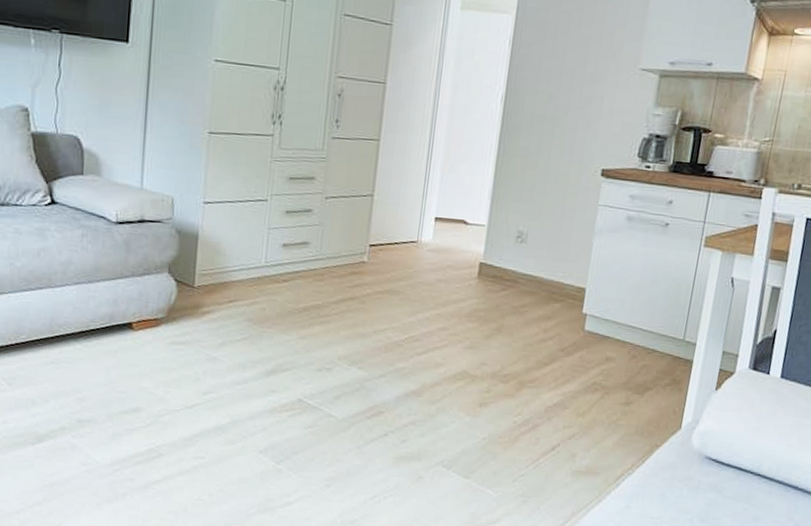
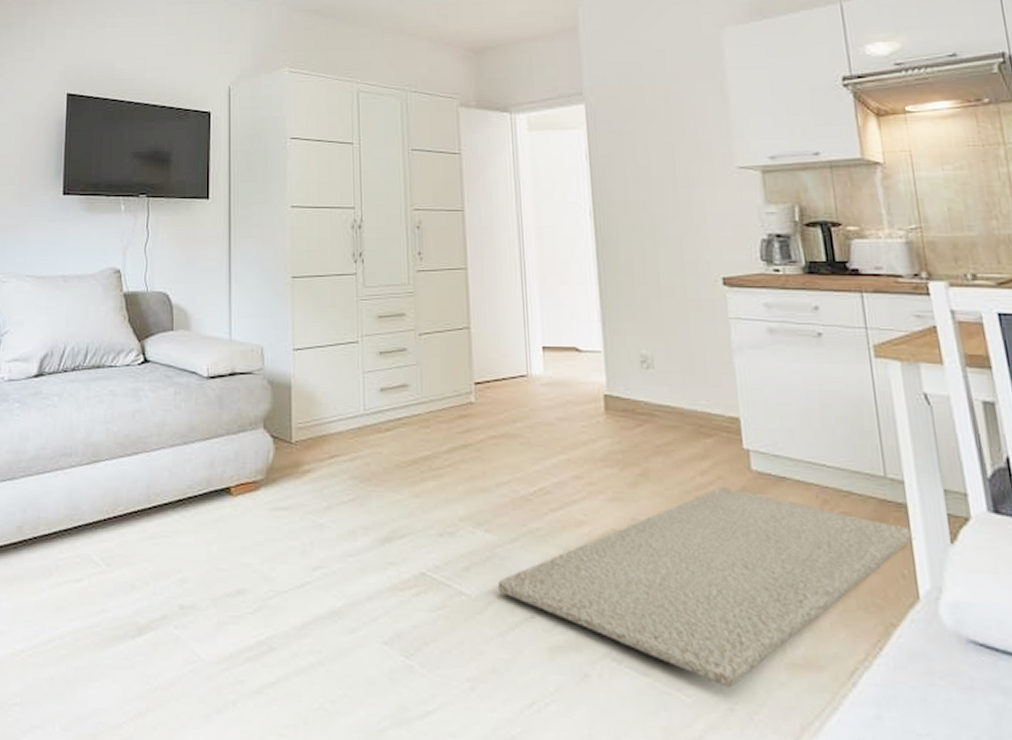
rug: none [362,341,693,487] -> present [498,486,915,688]

